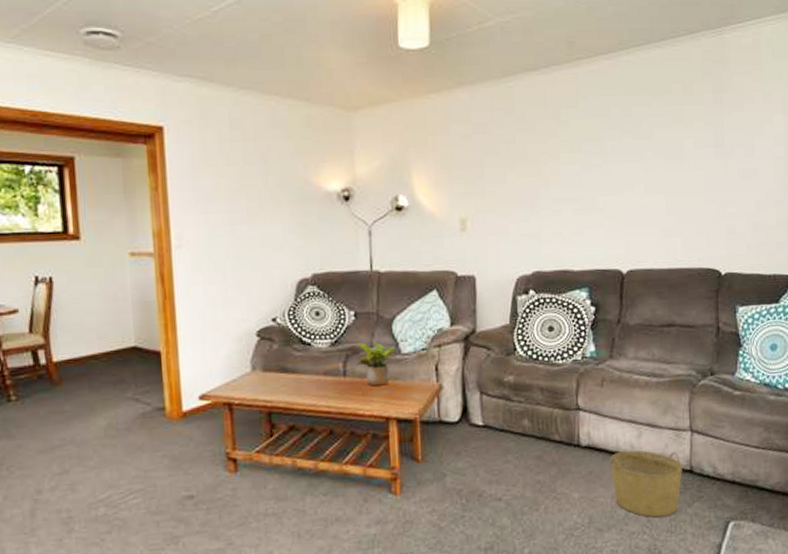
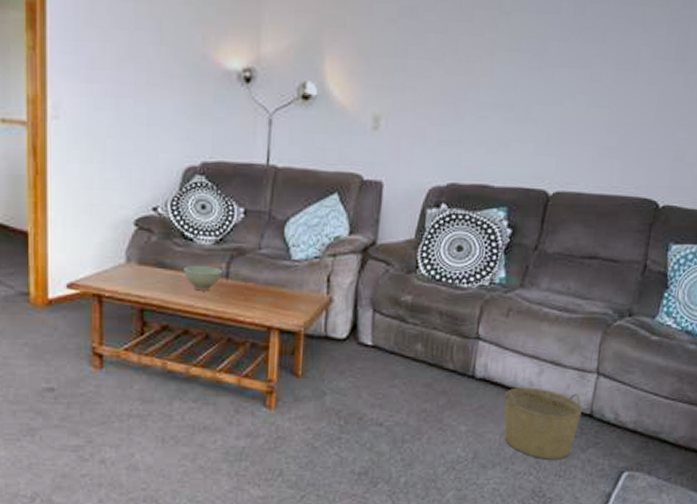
bowl: none [305,367,341,391] -> present [184,266,223,291]
potted plant: present [356,341,396,386] -> none [241,243,286,292]

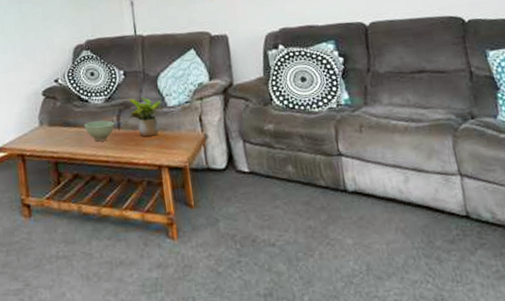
potted plant: none [241,243,286,292] -> present [127,96,163,137]
basket: present [504,387,582,460] -> none [379,195,460,266]

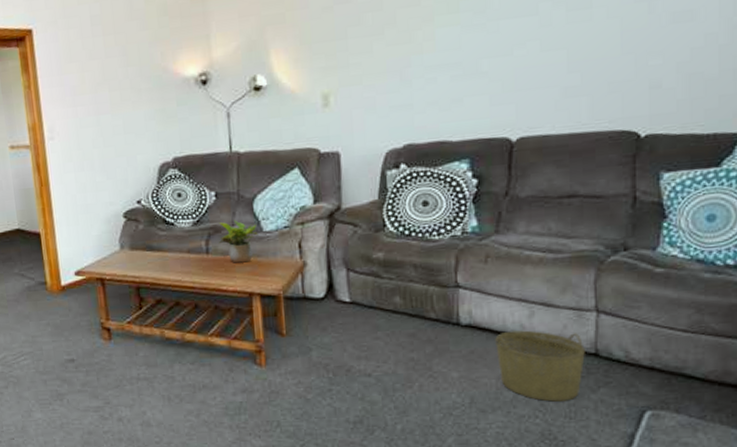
bowl: present [84,120,115,142] -> none [169,245,204,267]
basket: none [379,195,460,266] -> present [495,330,585,402]

